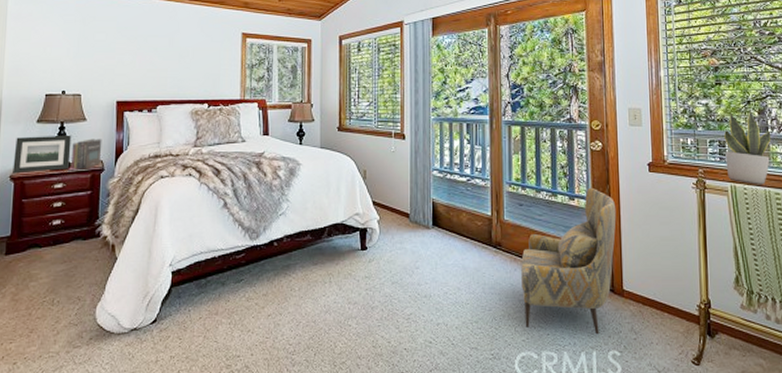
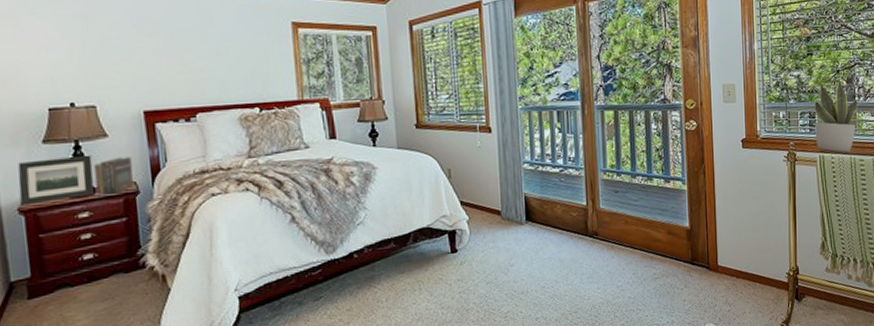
armchair: present [521,187,617,335] -> none [618,168,711,312]

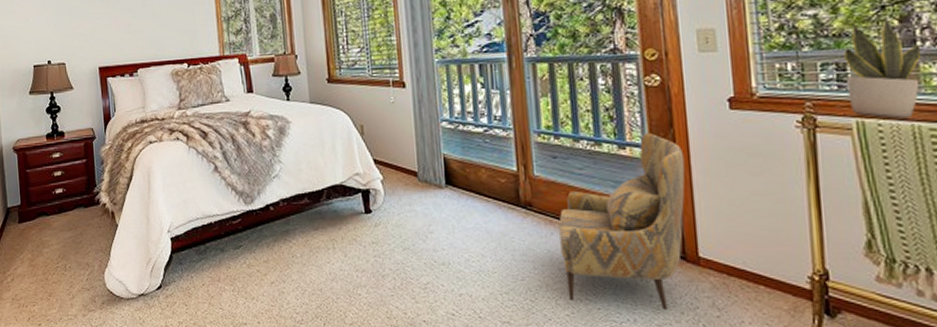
picture frame: present [18,154,95,206] -> none [13,104,64,145]
books: present [94,156,135,195] -> none [64,106,92,139]
armchair: none [618,168,711,312] -> present [559,132,686,311]

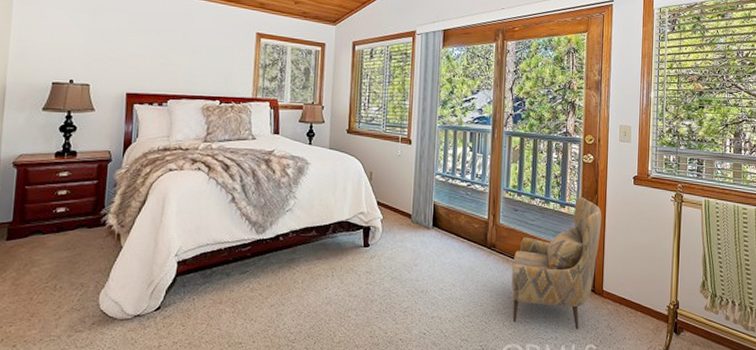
potted plant: present [843,16,923,120] -> none [702,131,745,201]

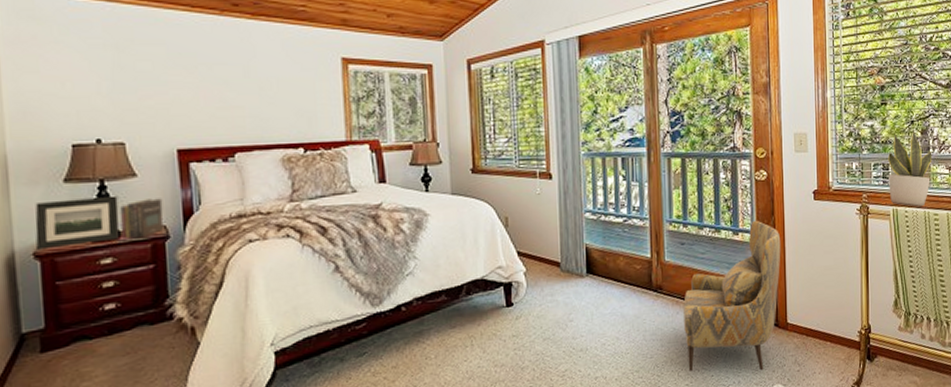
picture frame: none [16,123,79,160] -> present [35,195,120,250]
books: none [78,129,111,159] -> present [120,198,165,239]
potted plant: none [702,131,745,201] -> present [887,129,933,207]

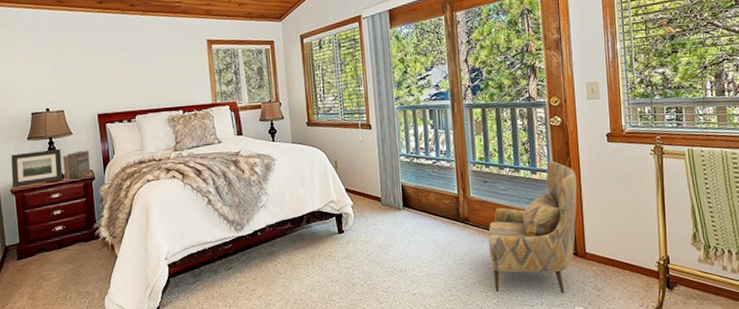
potted plant: present [887,129,933,207] -> none [680,73,729,147]

